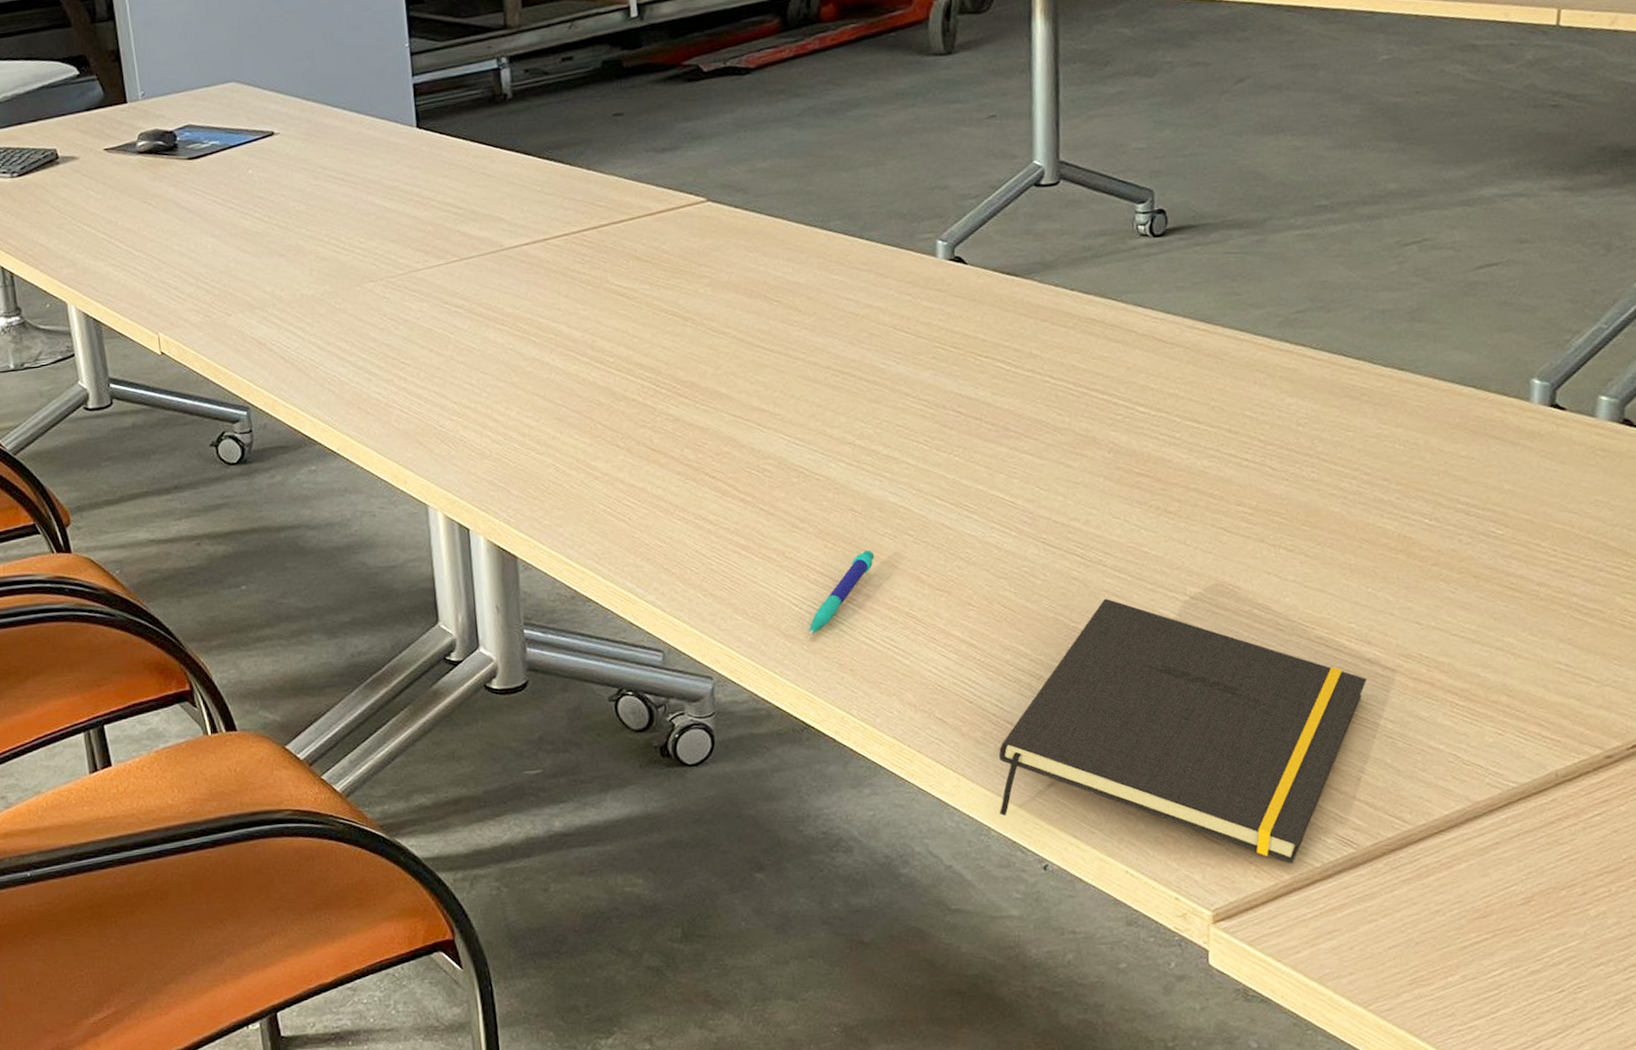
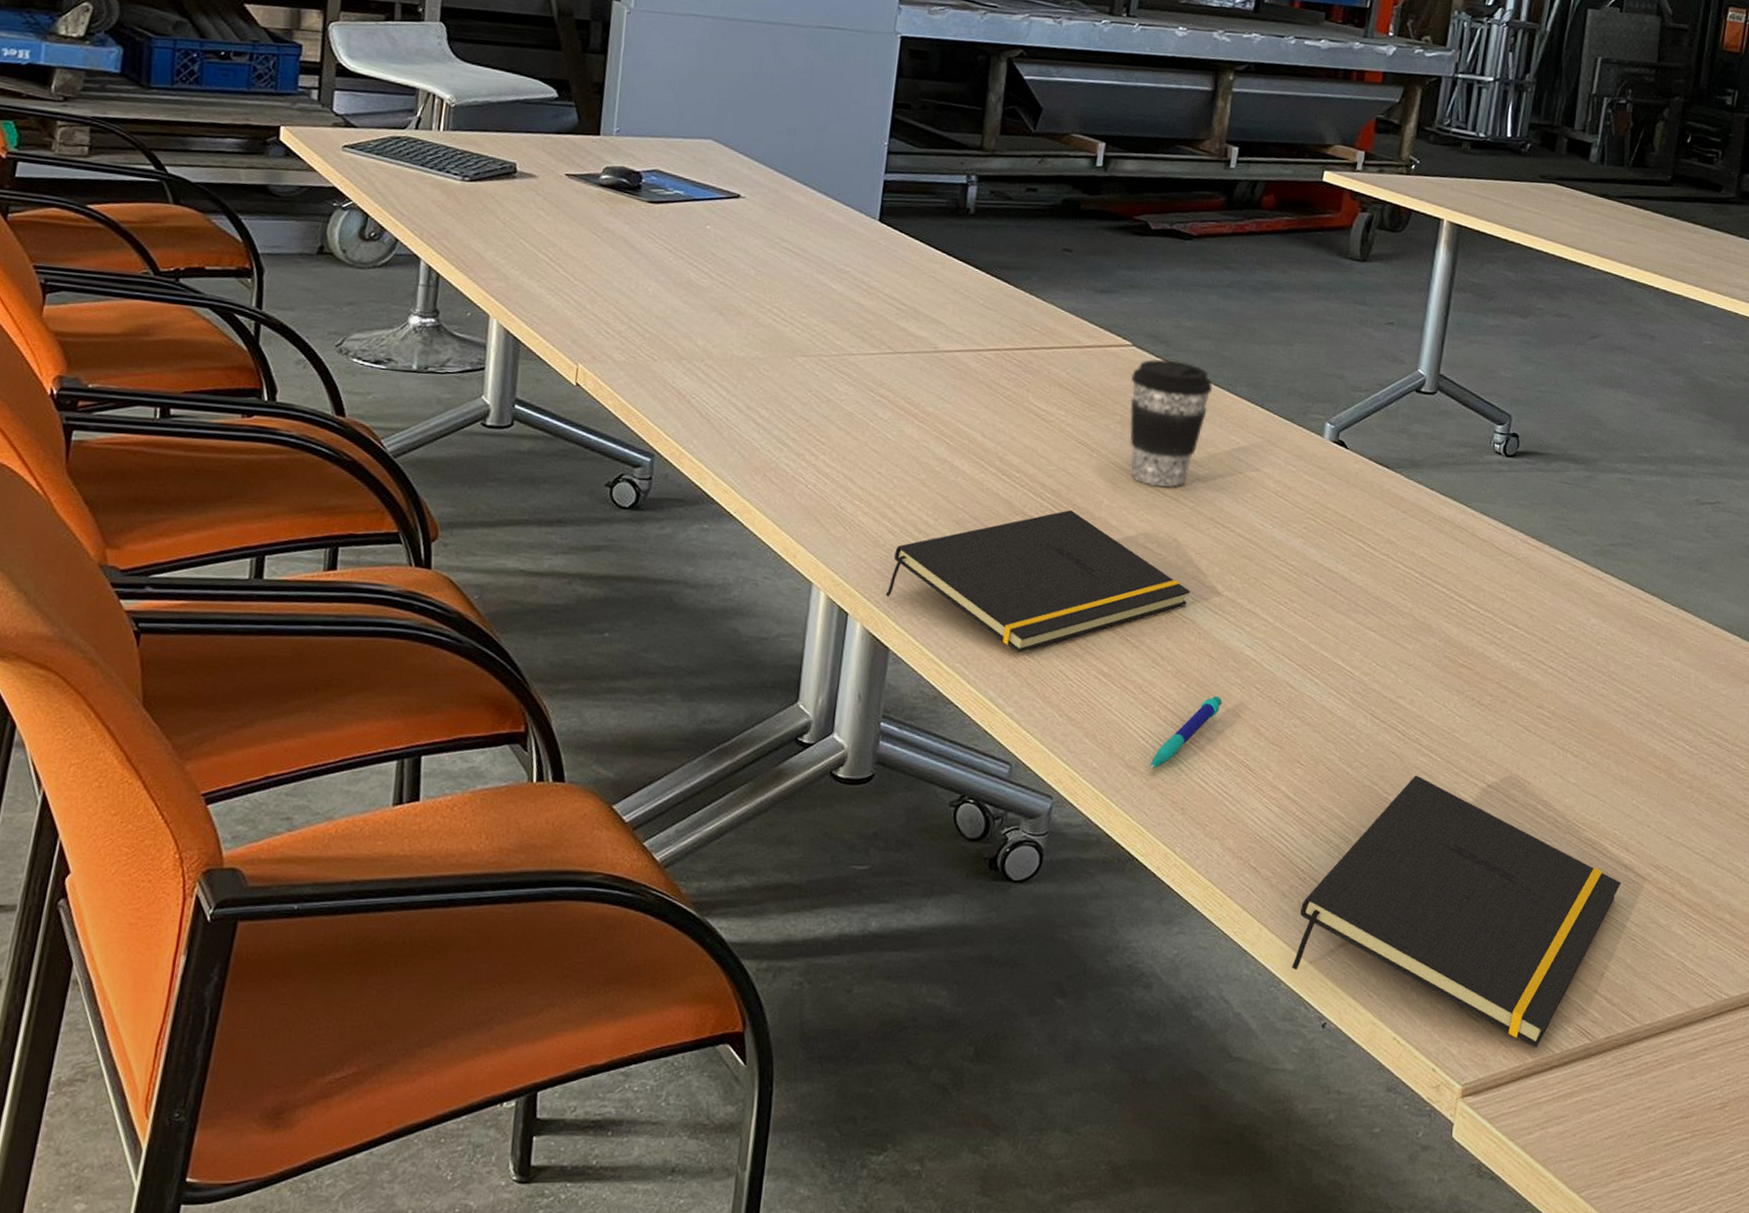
notepad: none [502,385,819,539] -> present [885,510,1191,652]
coffee cup: none [712,206,803,345] -> present [1129,359,1212,488]

